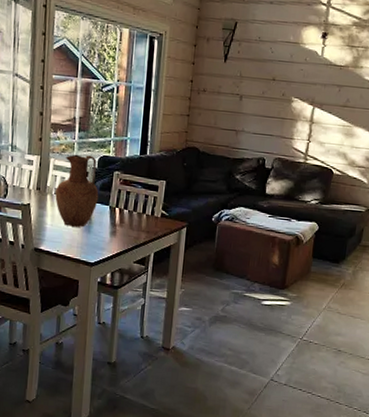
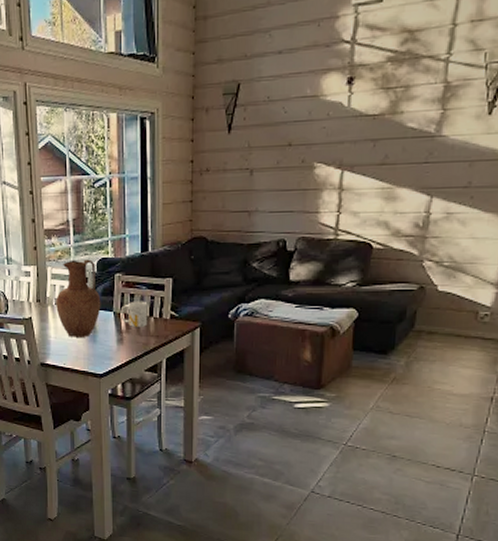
mug: none [115,198,142,222] -> present [120,301,148,327]

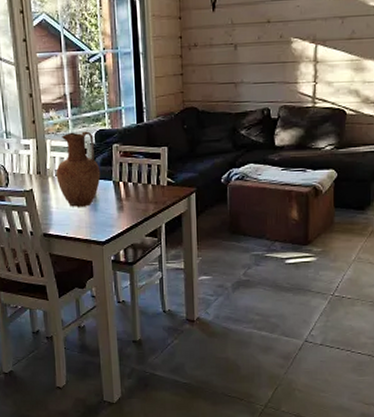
mug: present [120,301,148,327] -> none [119,169,146,195]

